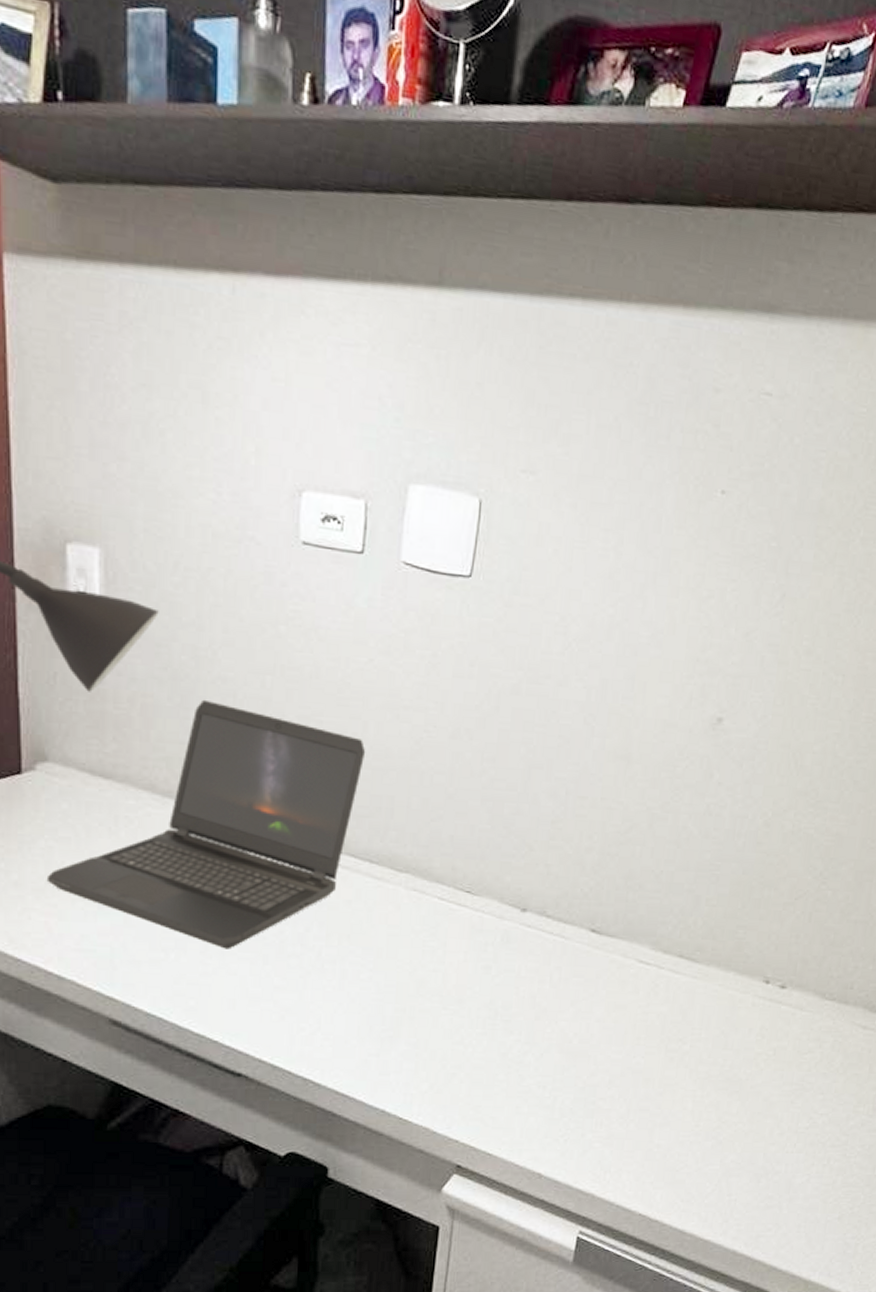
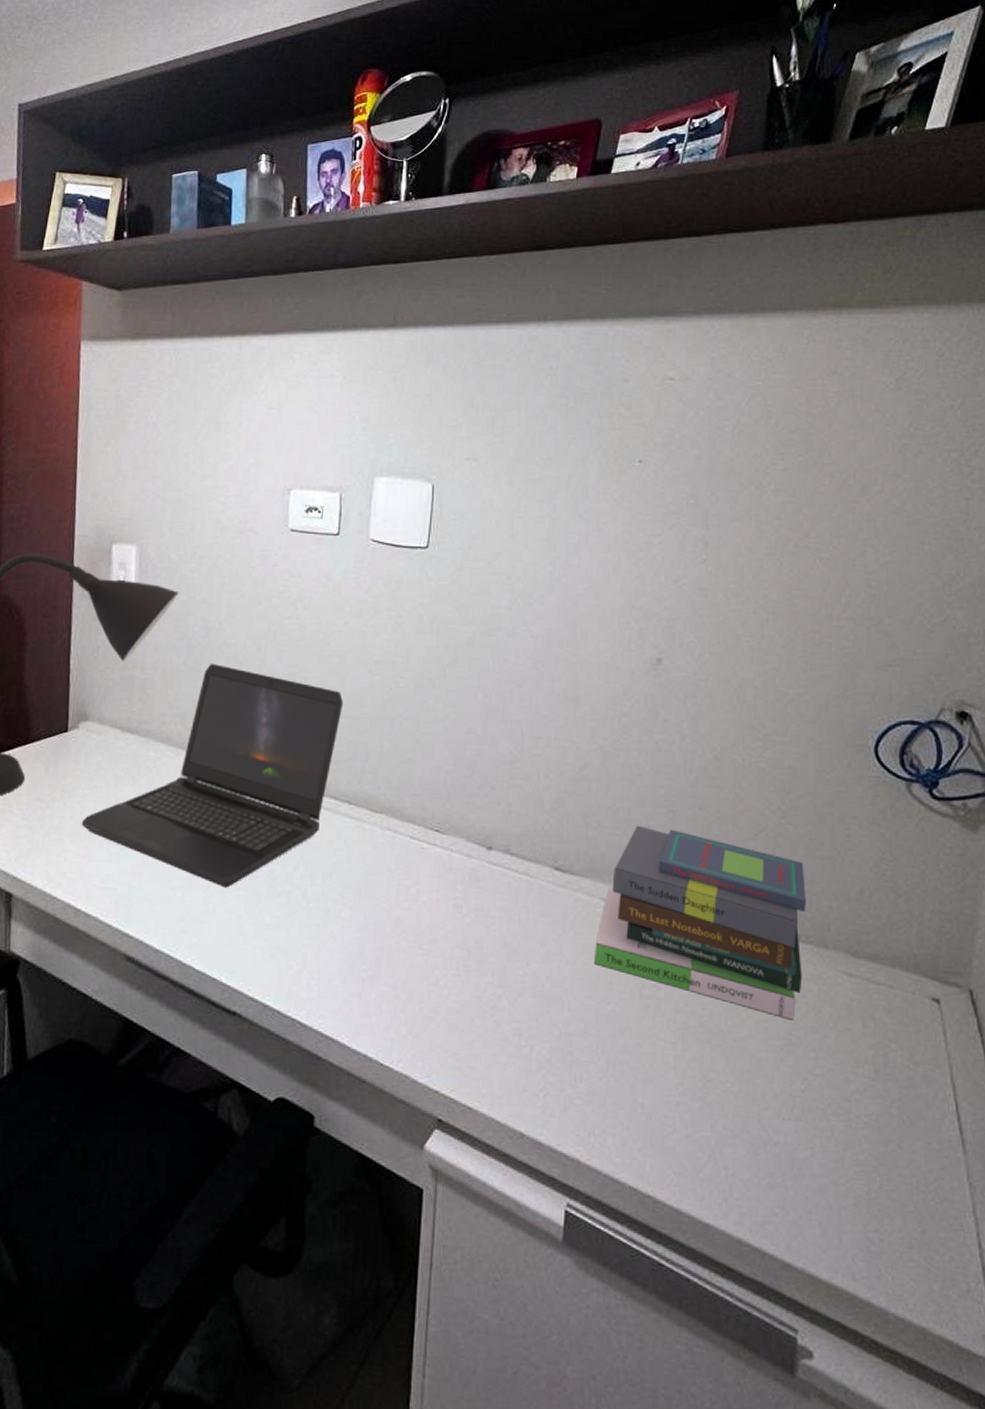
books: none [623,890,837,1068] -> present [593,826,806,1020]

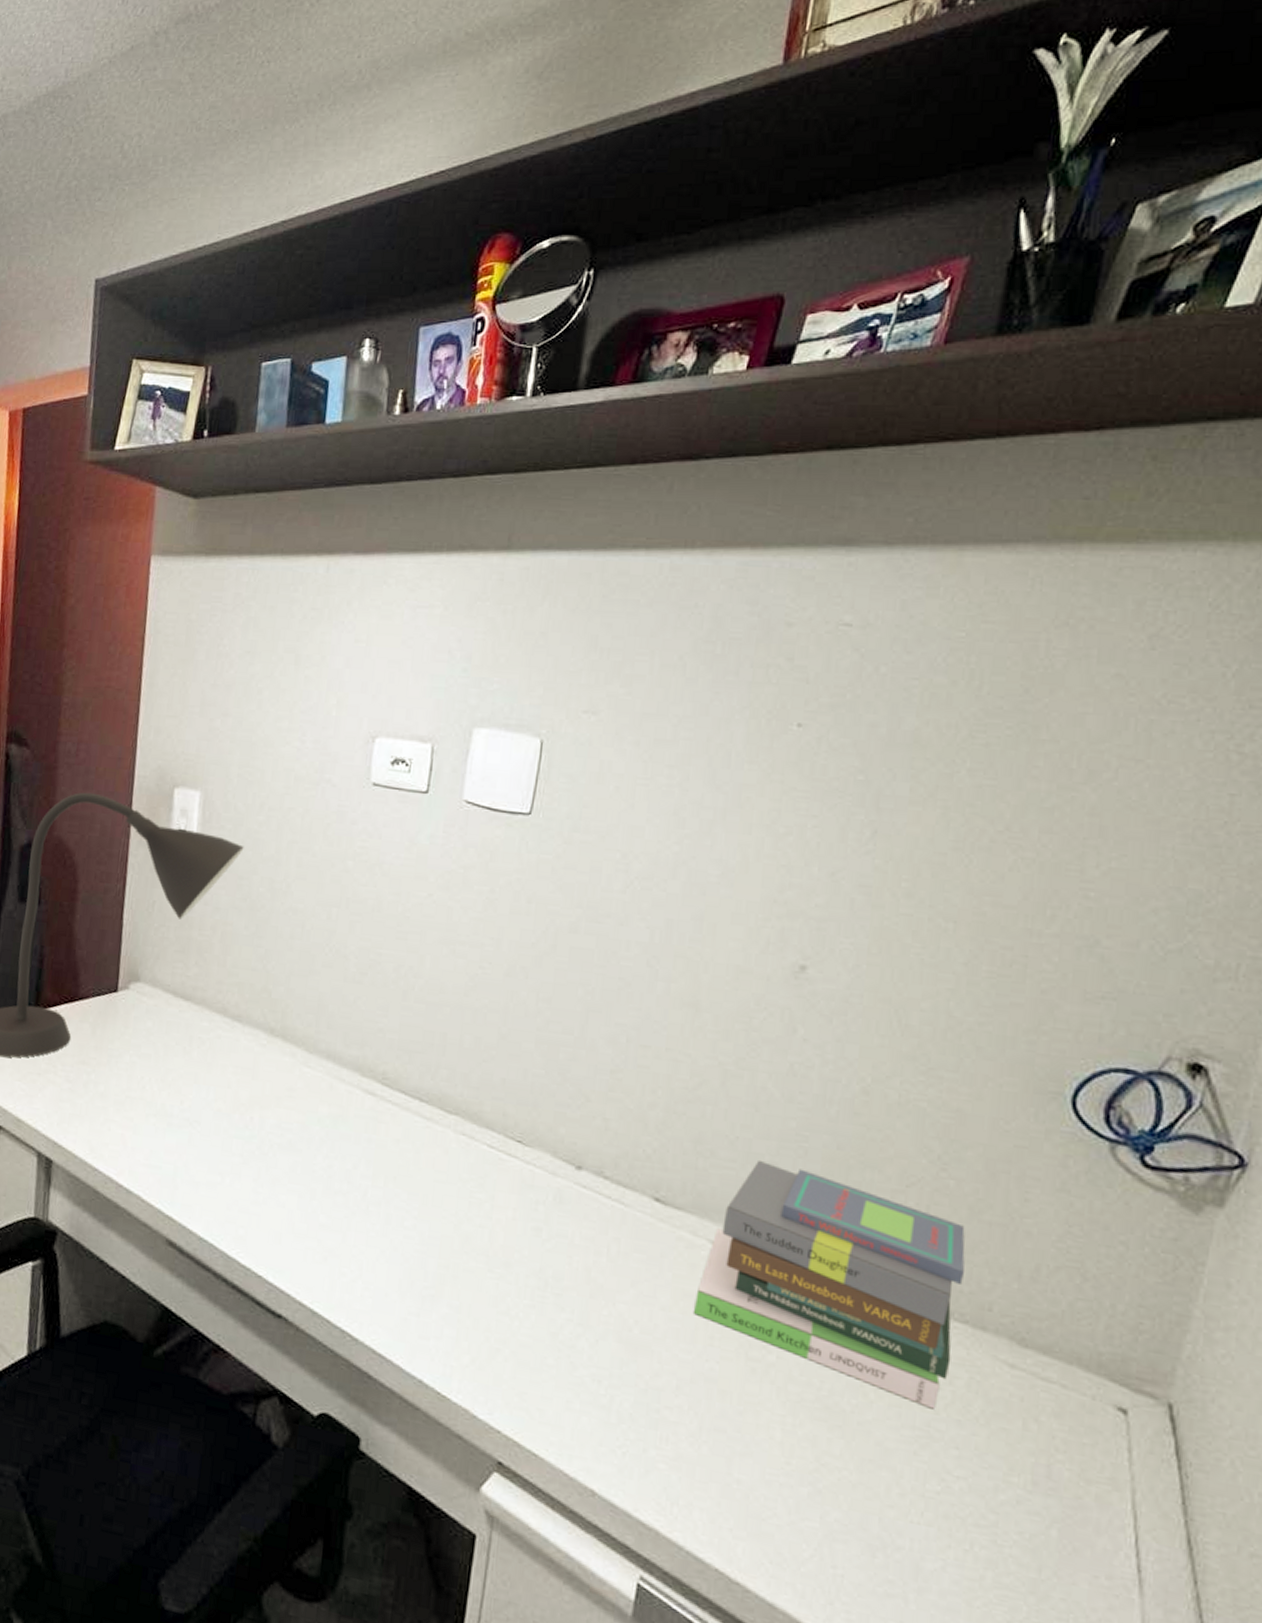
laptop computer: present [81,663,344,888] -> none [127,929,421,1180]

